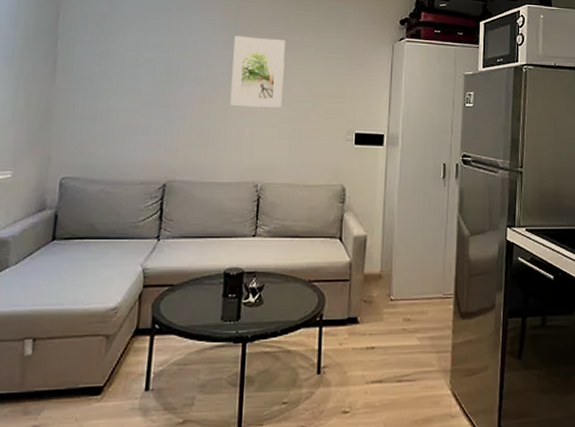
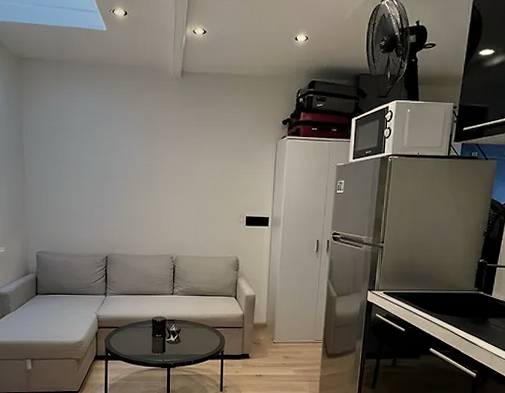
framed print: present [230,36,286,108] -> none [150,140,190,198]

